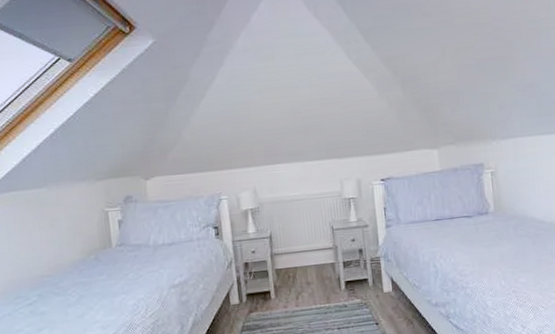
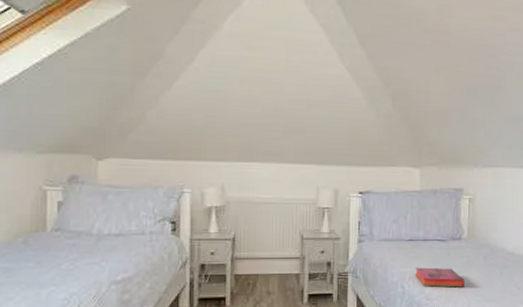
hardback book: none [445,243,497,264] -> present [415,267,465,288]

